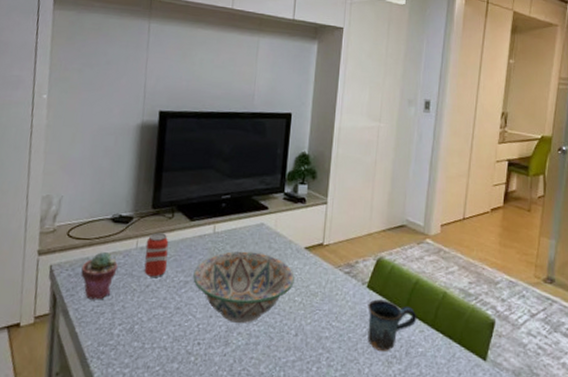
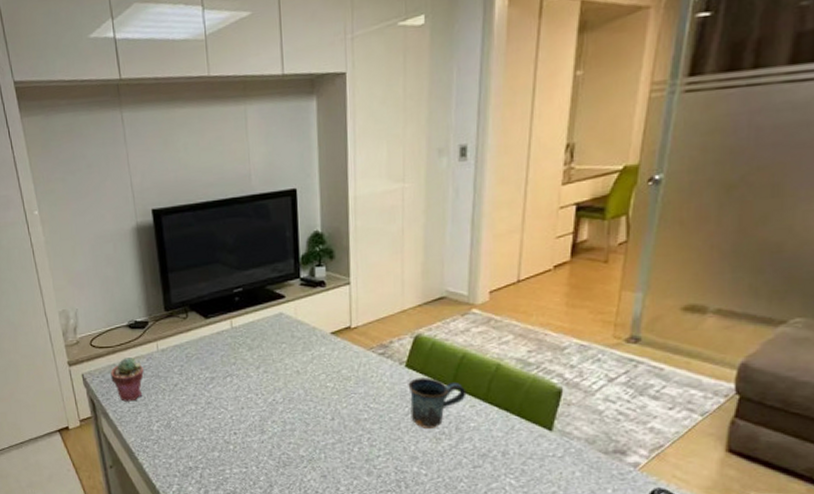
beverage can: present [144,232,169,277] -> none [166,333,191,376]
decorative bowl: present [193,251,295,323] -> none [218,342,324,412]

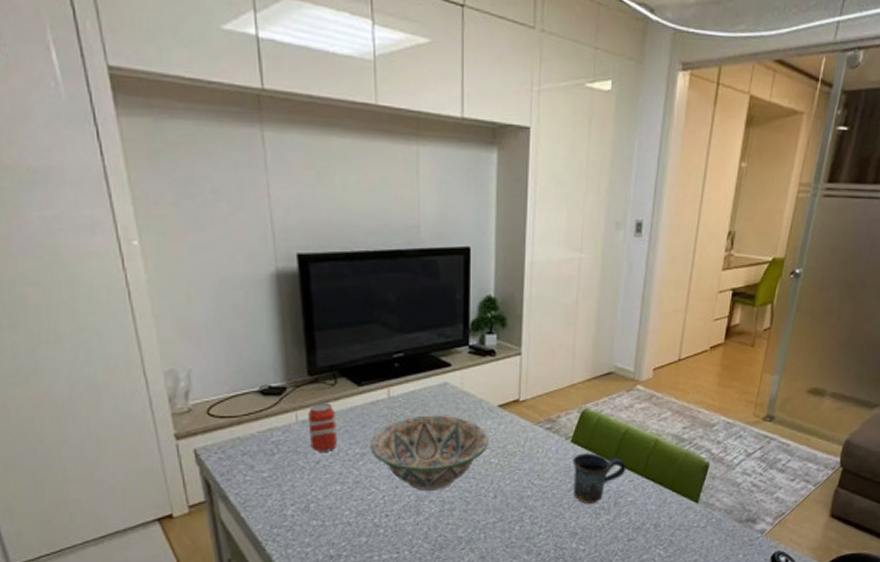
potted succulent: present [111,358,144,402] -> none [234,430,278,482]
beverage can: none [166,333,191,376] -> present [308,402,338,452]
decorative bowl: none [218,342,324,412] -> present [370,415,488,491]

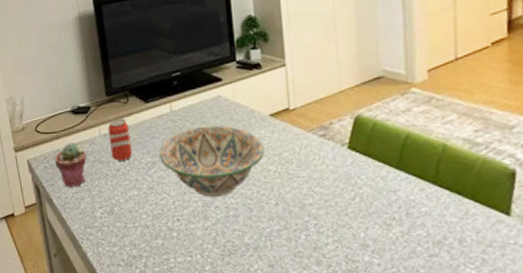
potted succulent: none [234,430,278,482] -> present [55,143,87,188]
mug: present [572,453,627,504] -> none [352,160,415,214]

